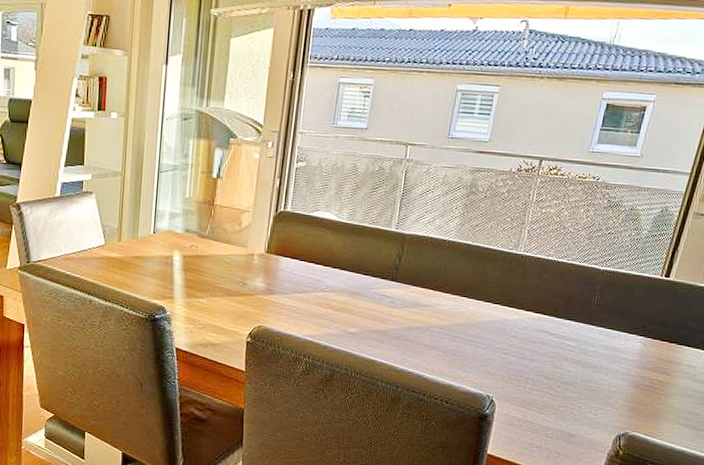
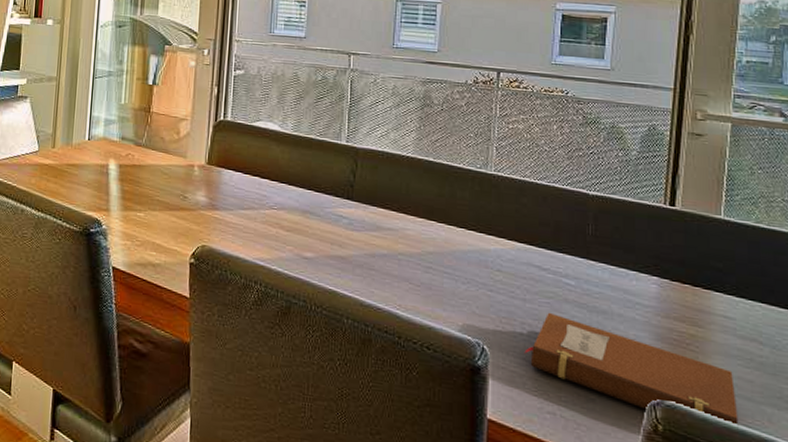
notebook: none [525,369,685,448] -> present [524,312,739,427]

